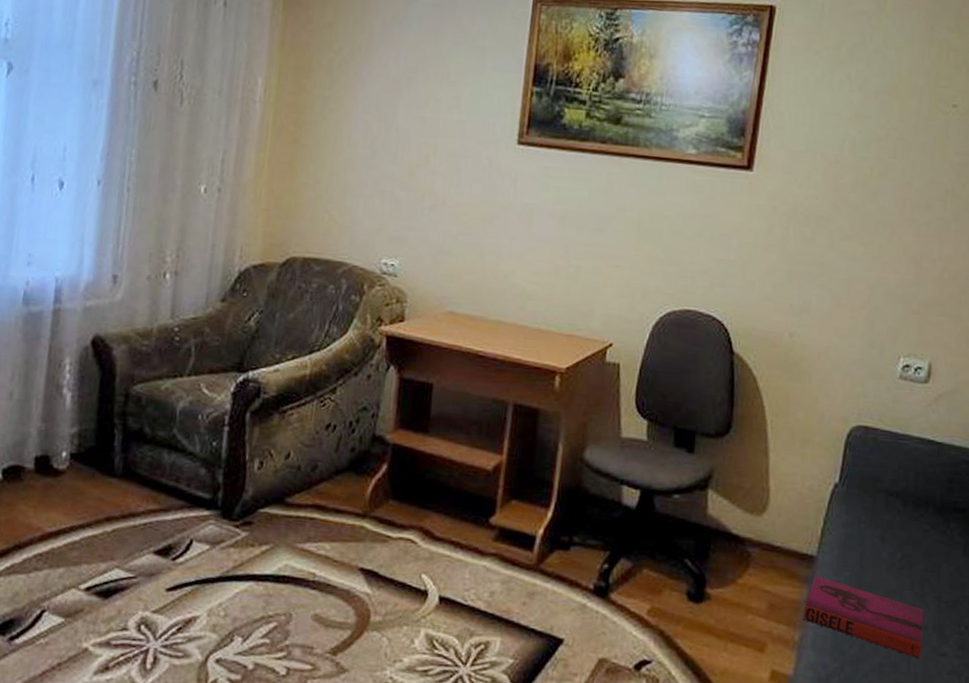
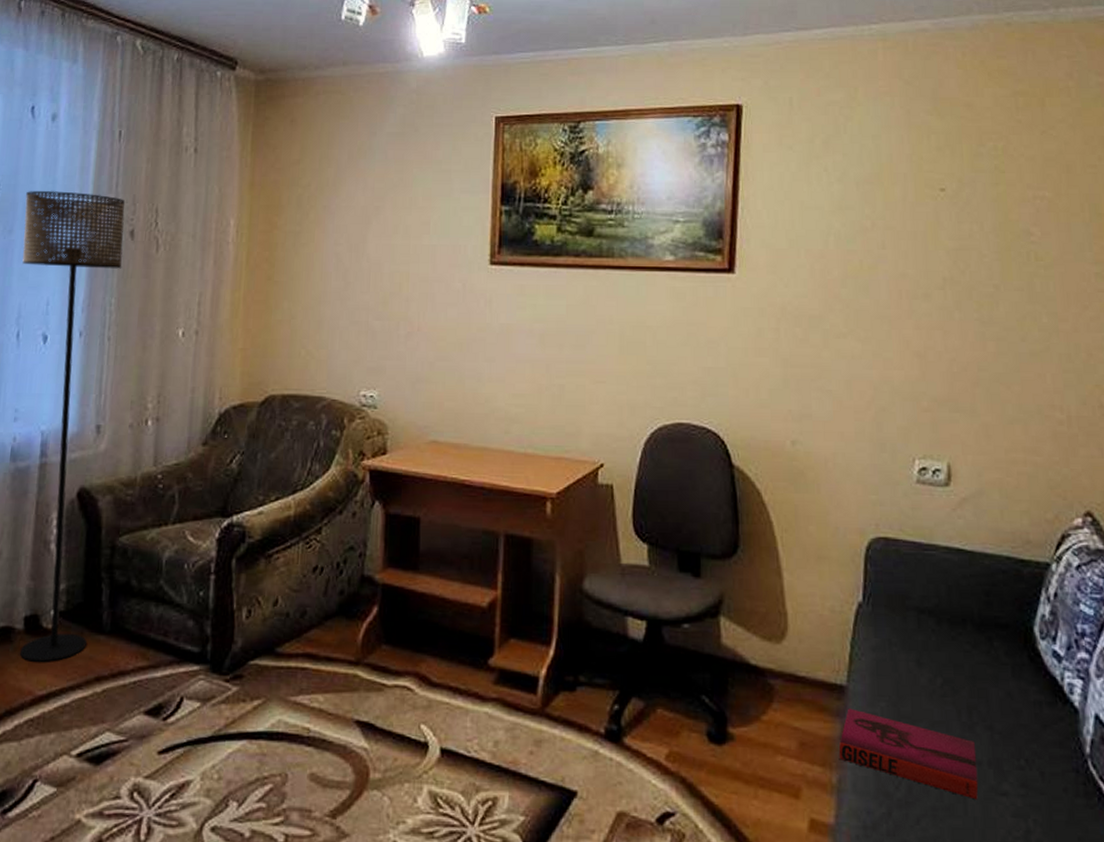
floor lamp: none [29,31,149,501] -> present [19,190,125,662]

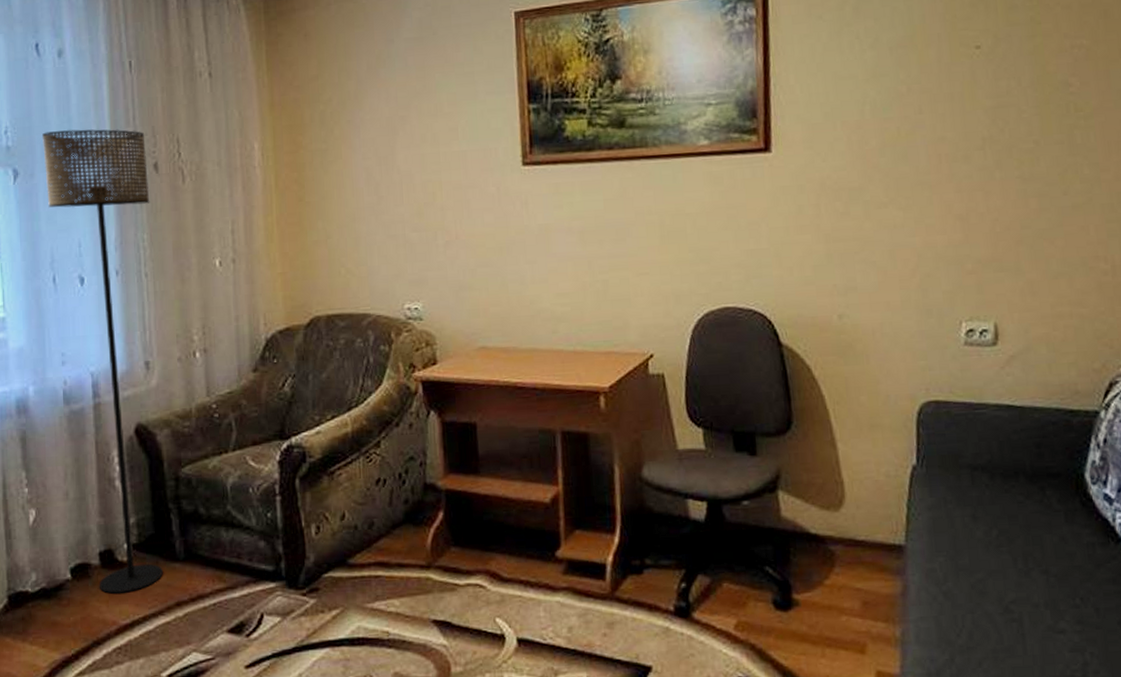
hardback book: present [838,708,978,800] -> none [900,566,1036,640]

